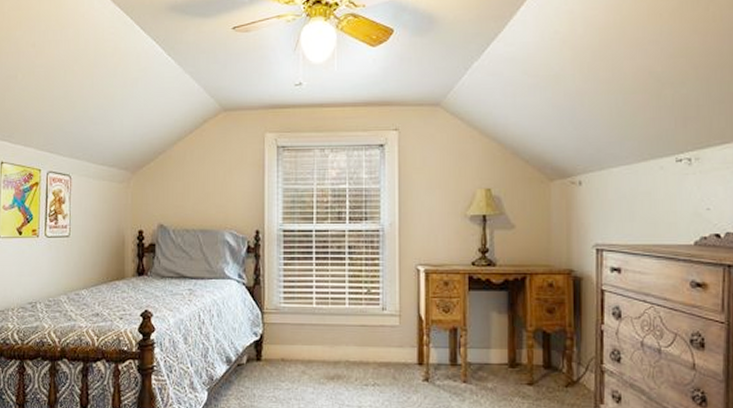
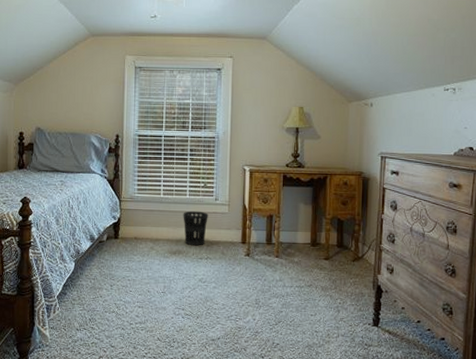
wastebasket: none [342,324,374,369] -> present [183,211,208,246]

